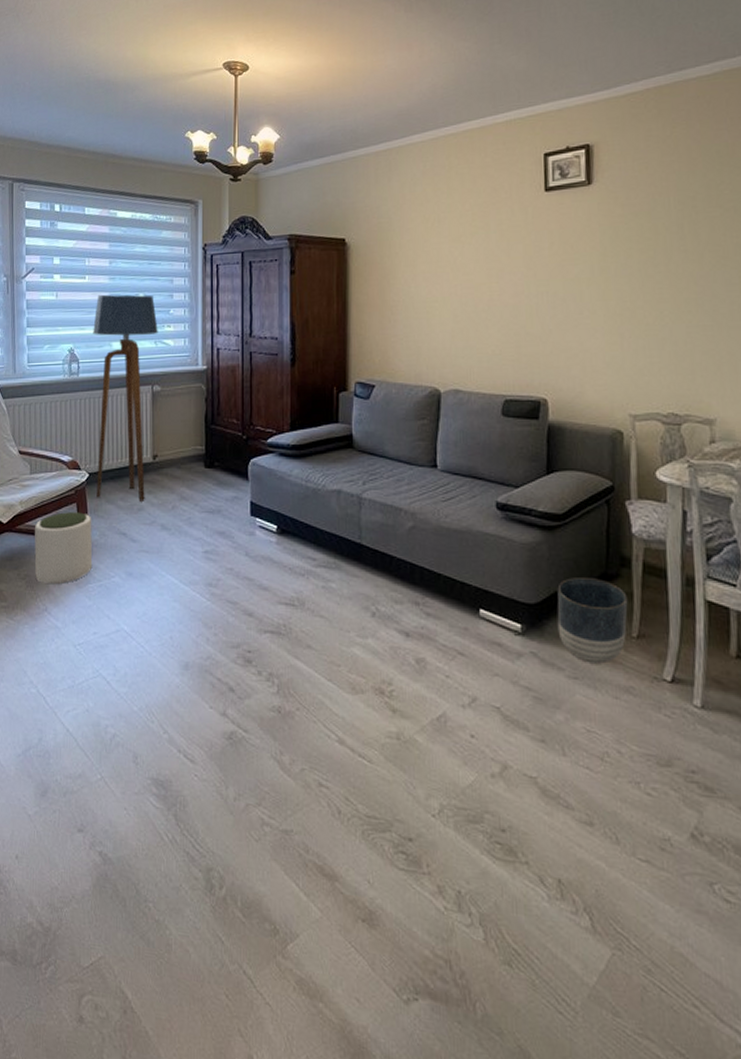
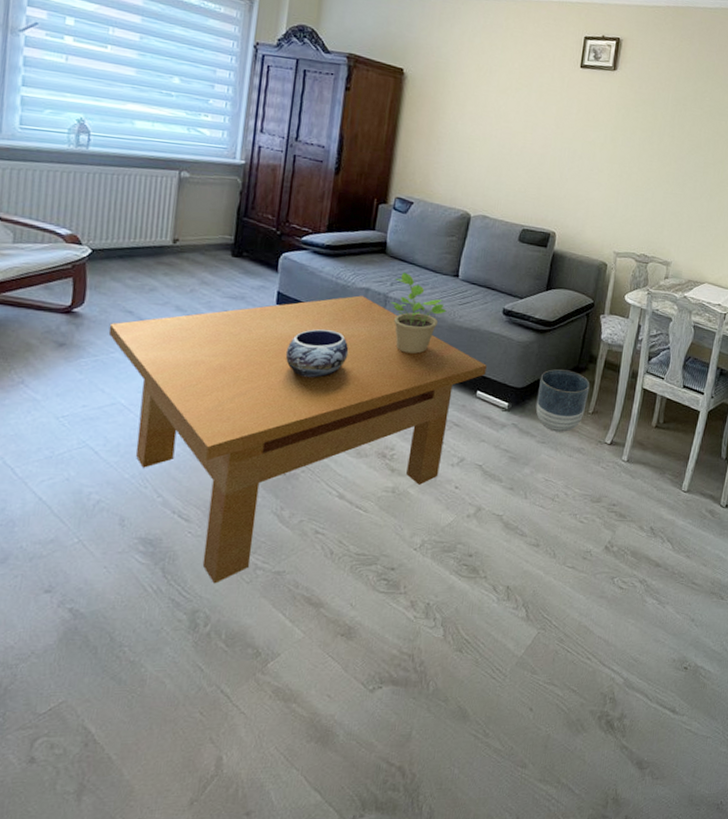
plant pot: present [34,512,93,584] -> none [10,285,92,357]
floor lamp: present [93,294,158,502] -> none [99,68,193,283]
table: none [108,499,487,838] -> present [108,295,487,584]
decorative bowl: none [265,541,329,597] -> present [285,329,349,378]
potted plant: none [366,467,429,565] -> present [391,272,447,354]

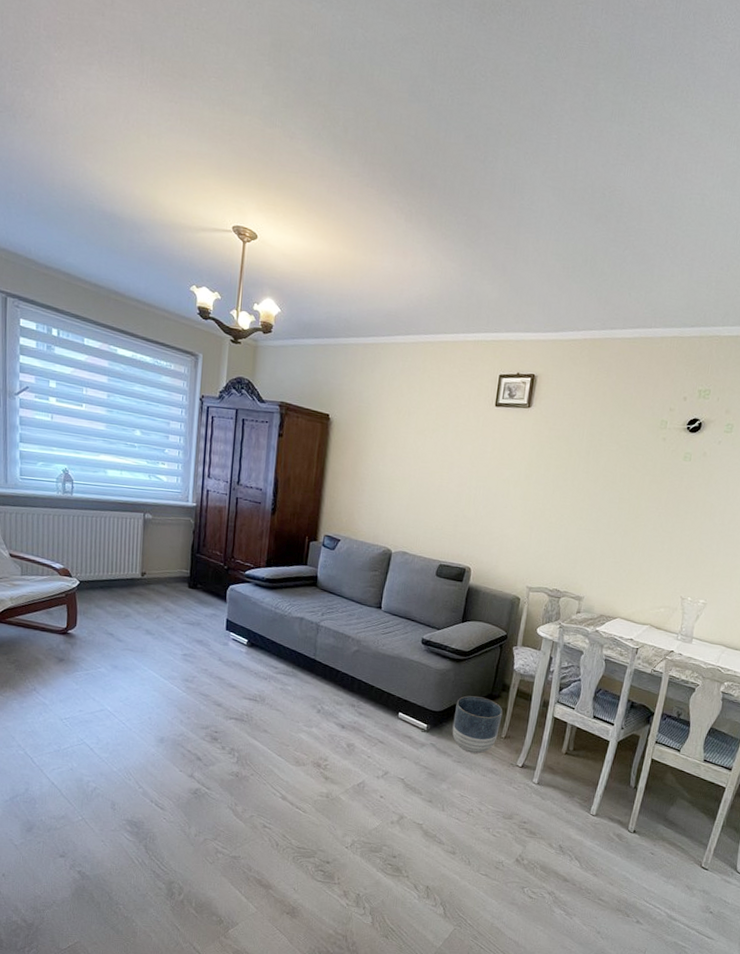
table: present [108,295,487,584] -> none [95,624,407,862]
decorative bowl: present [285,329,349,378] -> none [234,652,287,695]
potted plant: present [391,272,447,354] -> none [322,603,371,677]

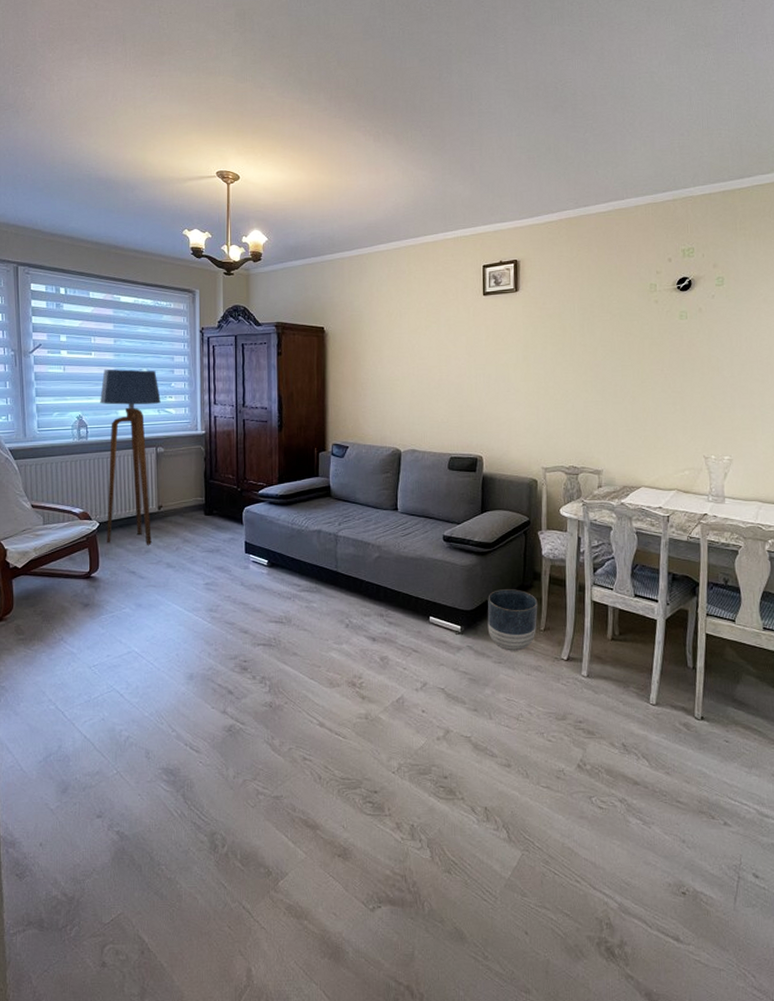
floor lamp: none [86,424,153,610] -> present [100,369,161,545]

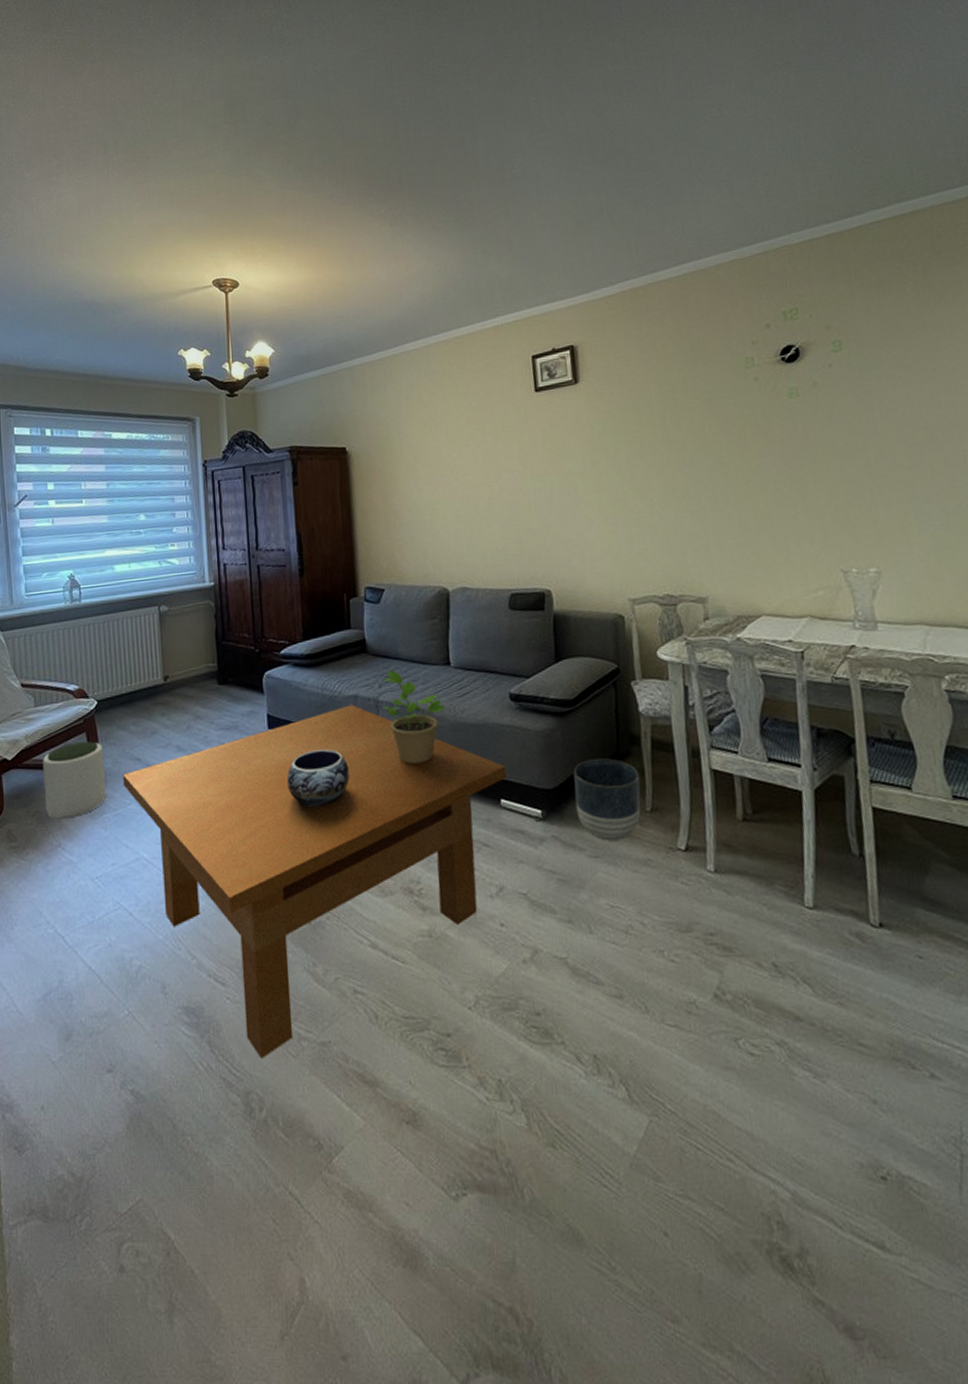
plant pot: none [49,556,105,617] -> present [43,741,107,818]
floor lamp: present [100,369,161,545] -> none [93,515,162,725]
table: none [119,537,435,808] -> present [122,704,506,1059]
decorative bowl: none [258,572,311,616] -> present [286,749,350,807]
potted plant: none [341,511,391,586] -> present [382,669,446,764]

